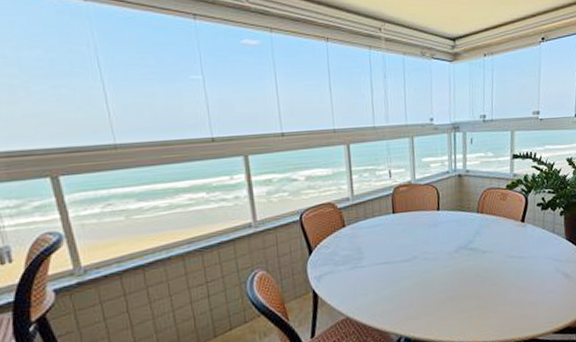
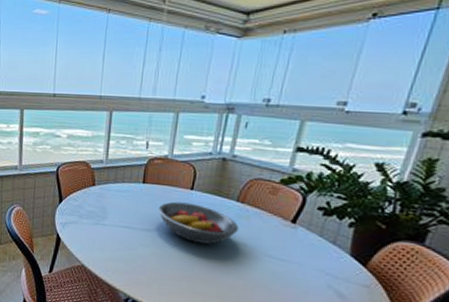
fruit bowl: none [411,223,484,261] -> present [158,201,239,244]

